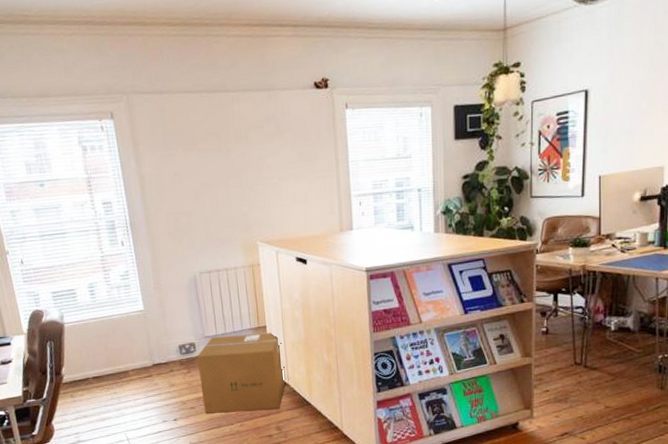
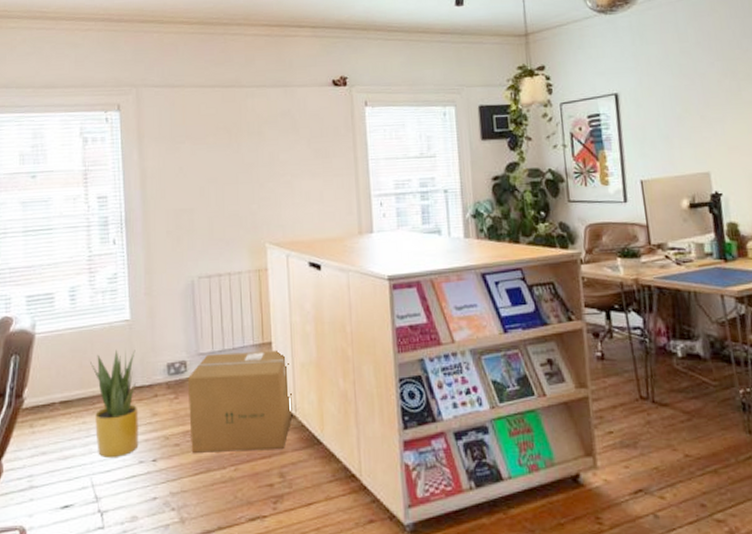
planter: none [114,335,161,418] -> present [90,349,139,457]

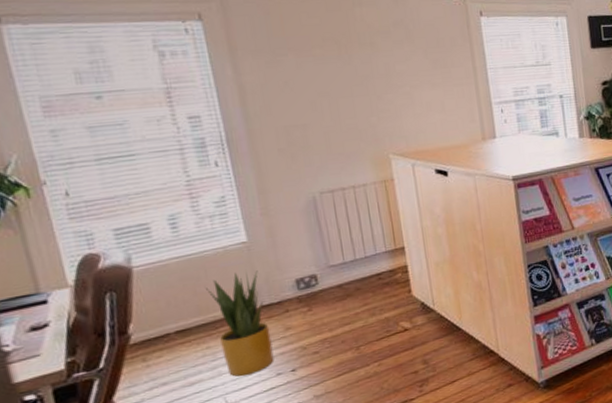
box: present [187,351,293,453] -> none [319,254,431,357]

